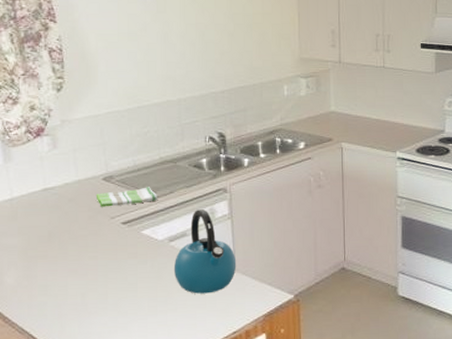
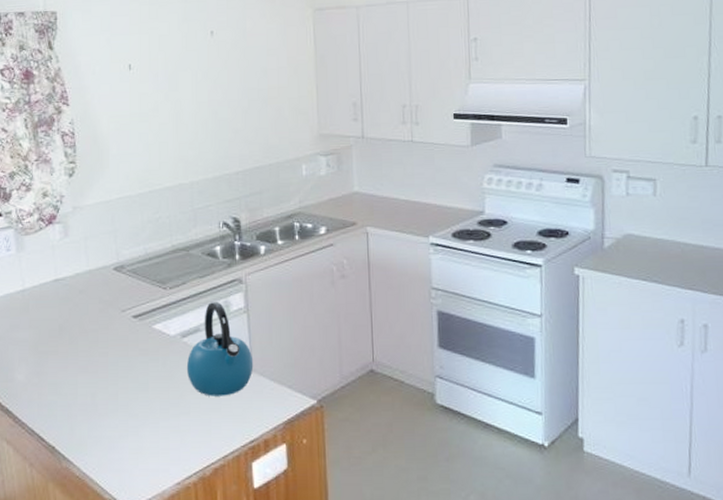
dish towel: present [95,187,158,207] -> none [106,277,170,299]

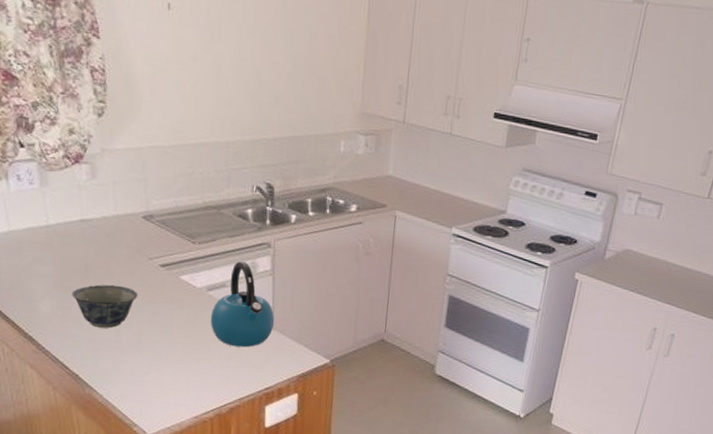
bowl: none [47,343,112,391] -> present [71,284,138,328]

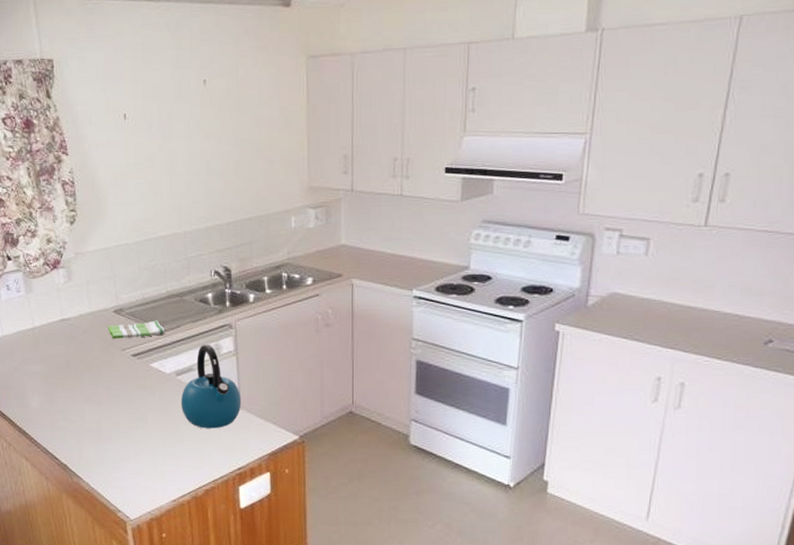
bowl: present [71,284,138,328] -> none [57,377,114,419]
dish towel: none [134,231,199,248] -> present [107,320,166,339]

